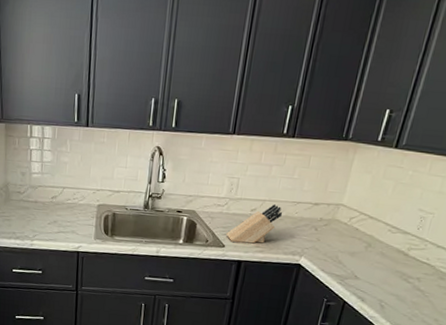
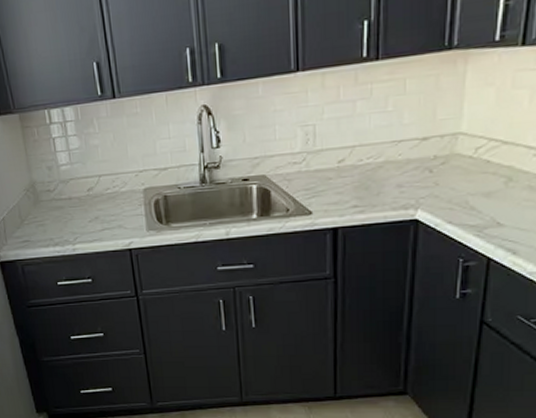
knife block: present [225,203,283,244] -> none [310,148,382,206]

